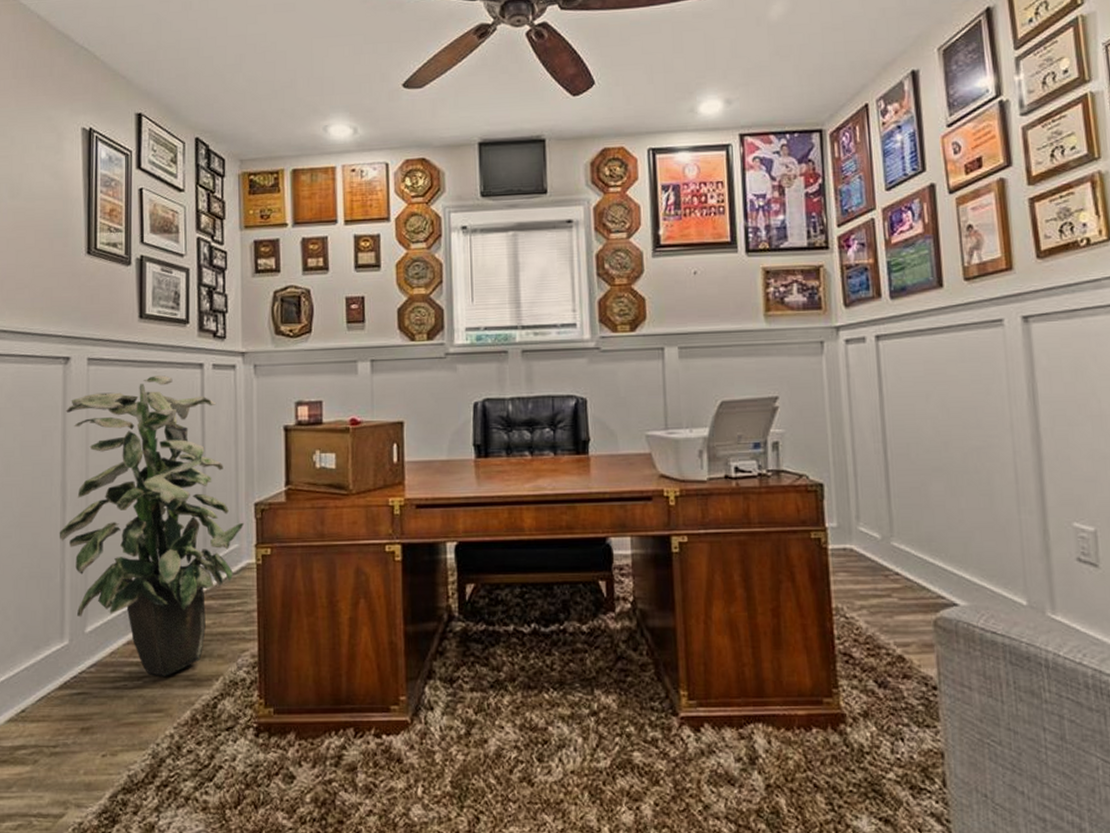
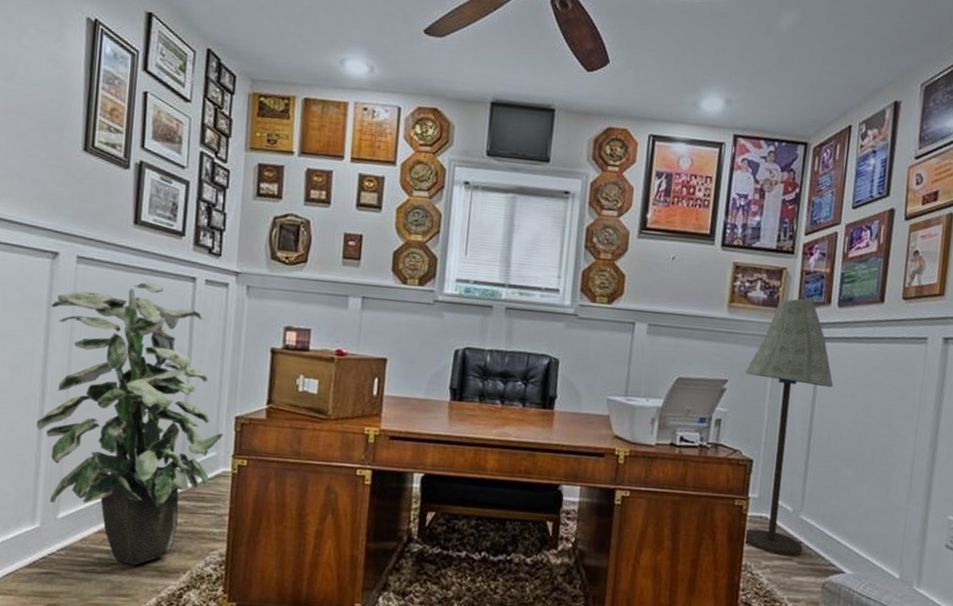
floor lamp: none [796,294,902,592] -> present [743,298,834,556]

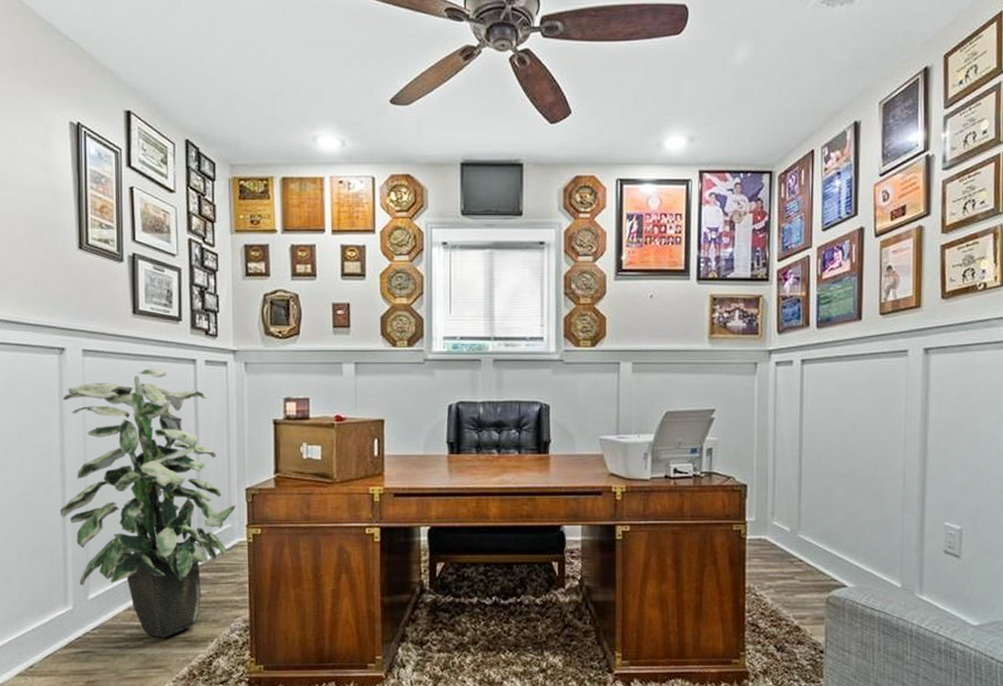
floor lamp: present [743,298,834,556] -> none [731,322,819,575]

